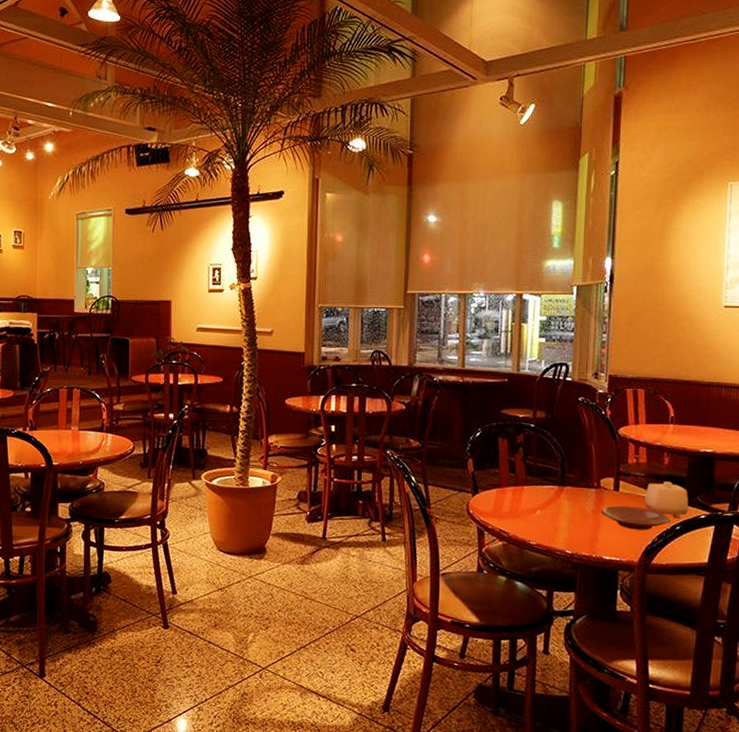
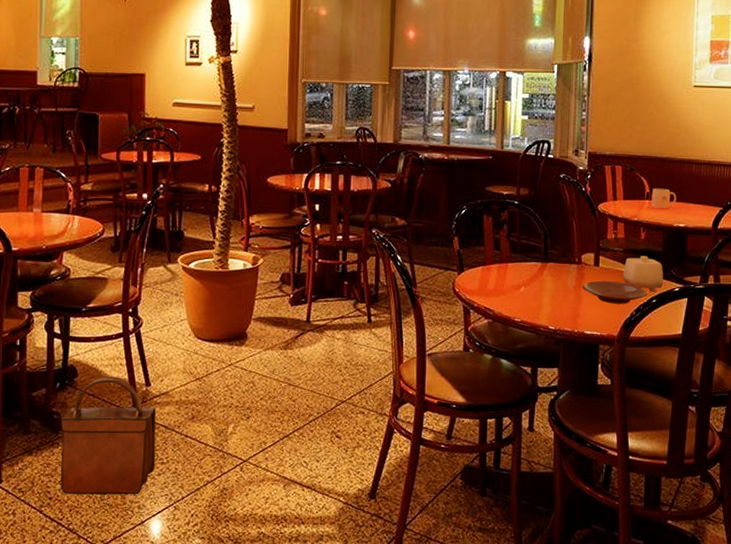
handbag: none [96,583,182,694] -> present [60,376,157,495]
mug: none [675,412,704,434] -> present [651,188,677,209]

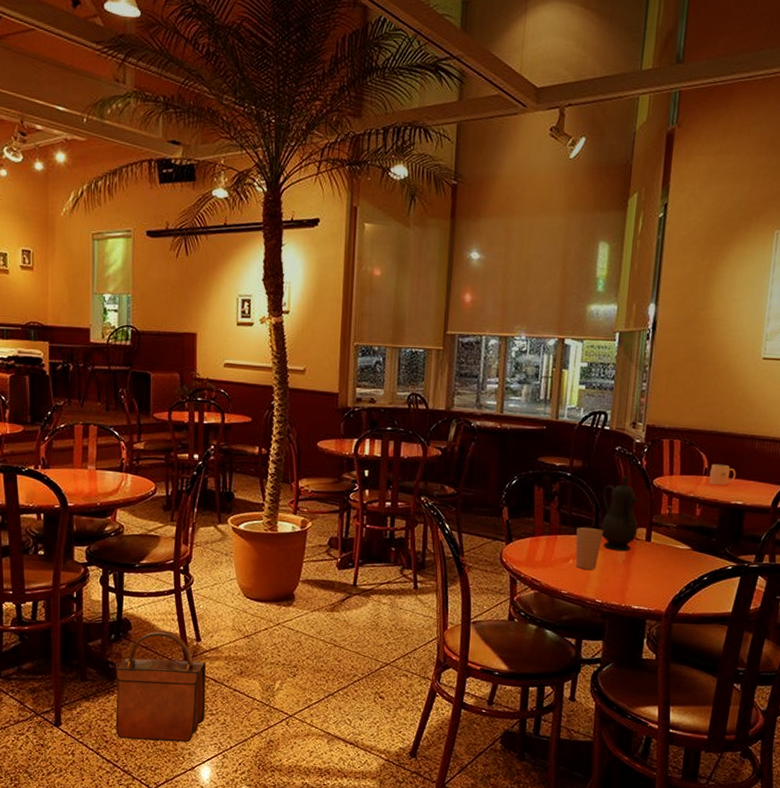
cup: none [526,254,553,296] -> present [575,527,604,570]
coffeepot: none [550,203,586,277] -> present [601,476,640,552]
saucer: present [581,280,647,304] -> none [631,556,699,581]
sugar bowl: present [622,256,664,292] -> none [674,532,717,570]

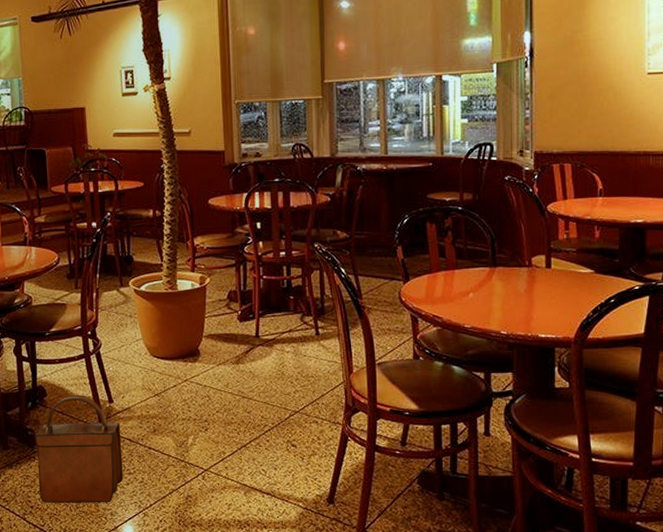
cup: present [575,527,604,570] -> none [474,259,502,302]
coffeepot: present [601,476,640,552] -> none [497,205,537,281]
mug: present [708,464,736,486] -> none [605,183,633,206]

